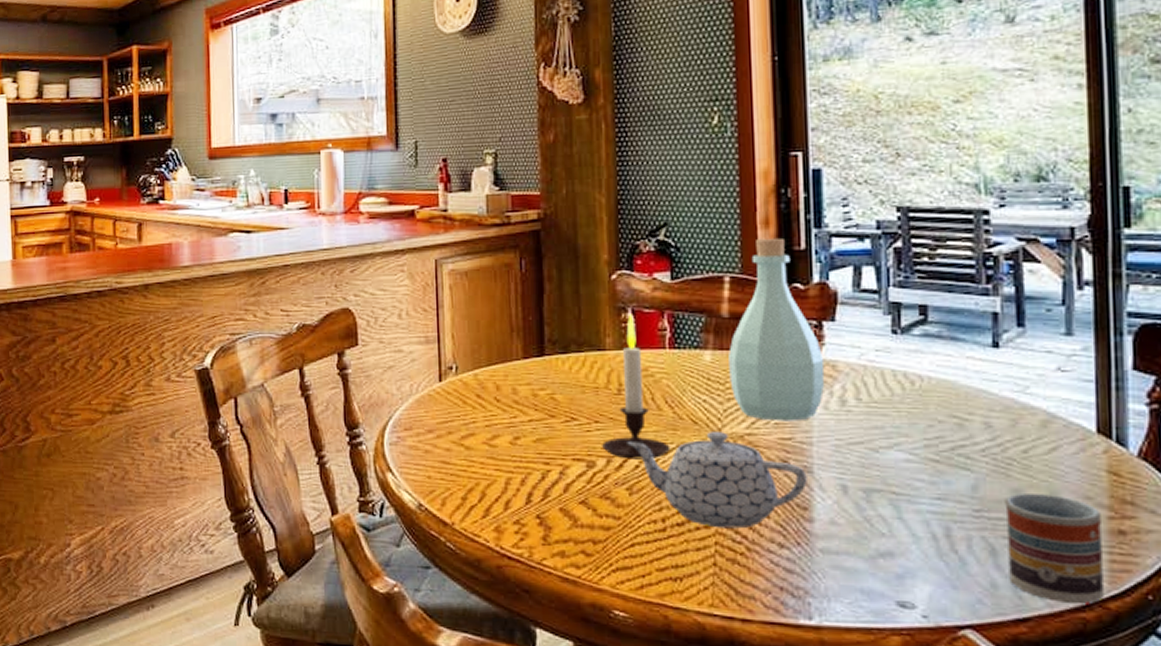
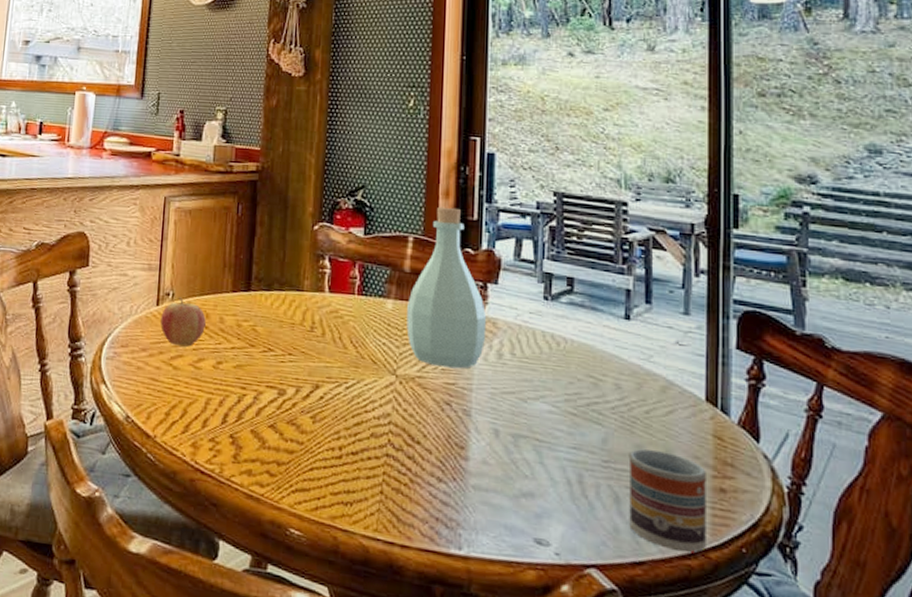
fruit: none [446,370,497,424] -> present [160,297,206,347]
candle: present [602,314,671,460] -> none [293,261,352,392]
teapot: present [627,432,807,529] -> none [314,372,466,462]

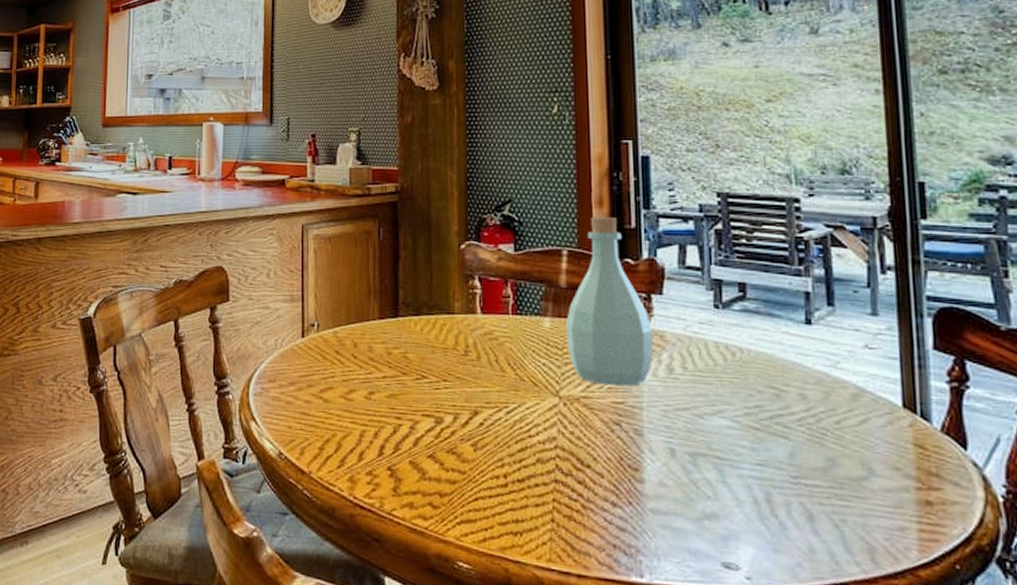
fruit: present [160,297,206,347] -> none [307,327,354,378]
cup: present [628,448,706,553] -> none [820,461,914,572]

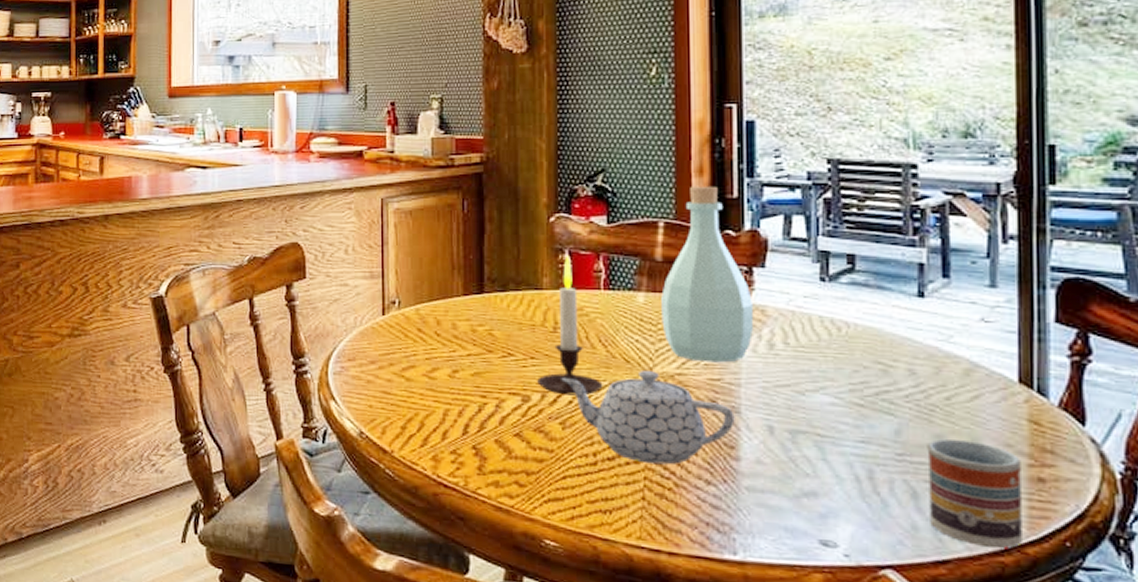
candle: none [450,281,512,418] -> present [537,255,603,396]
teapot: none [472,394,638,487] -> present [561,371,735,465]
cup: none [820,461,914,572] -> present [927,438,1022,549]

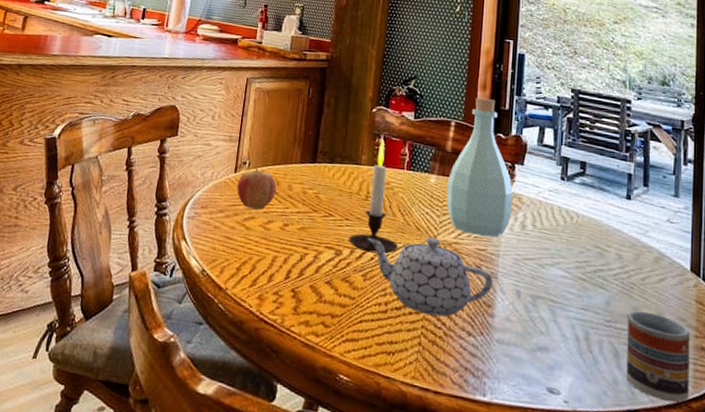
fruit: none [388,304,437,357] -> present [237,166,277,210]

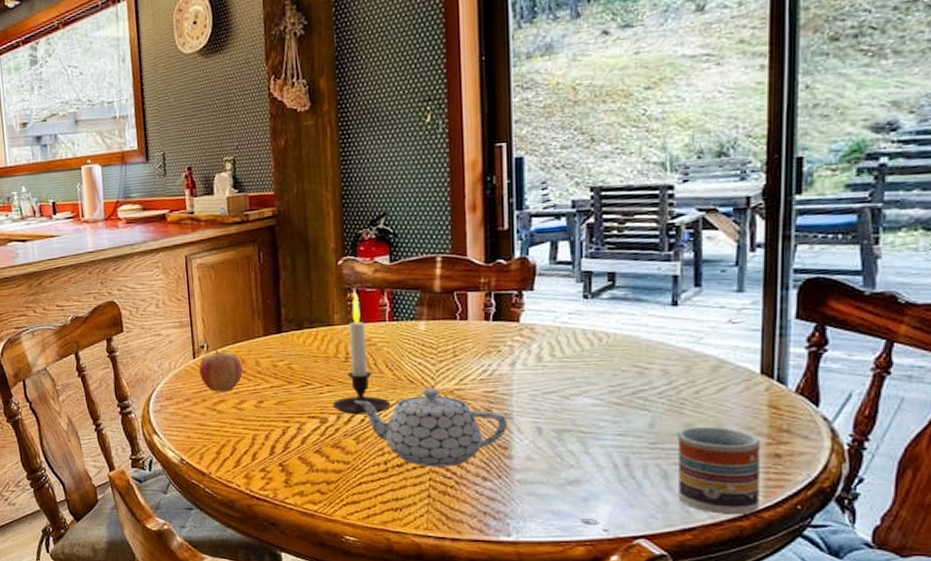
bottle: present [446,98,514,237] -> none [440,221,524,378]

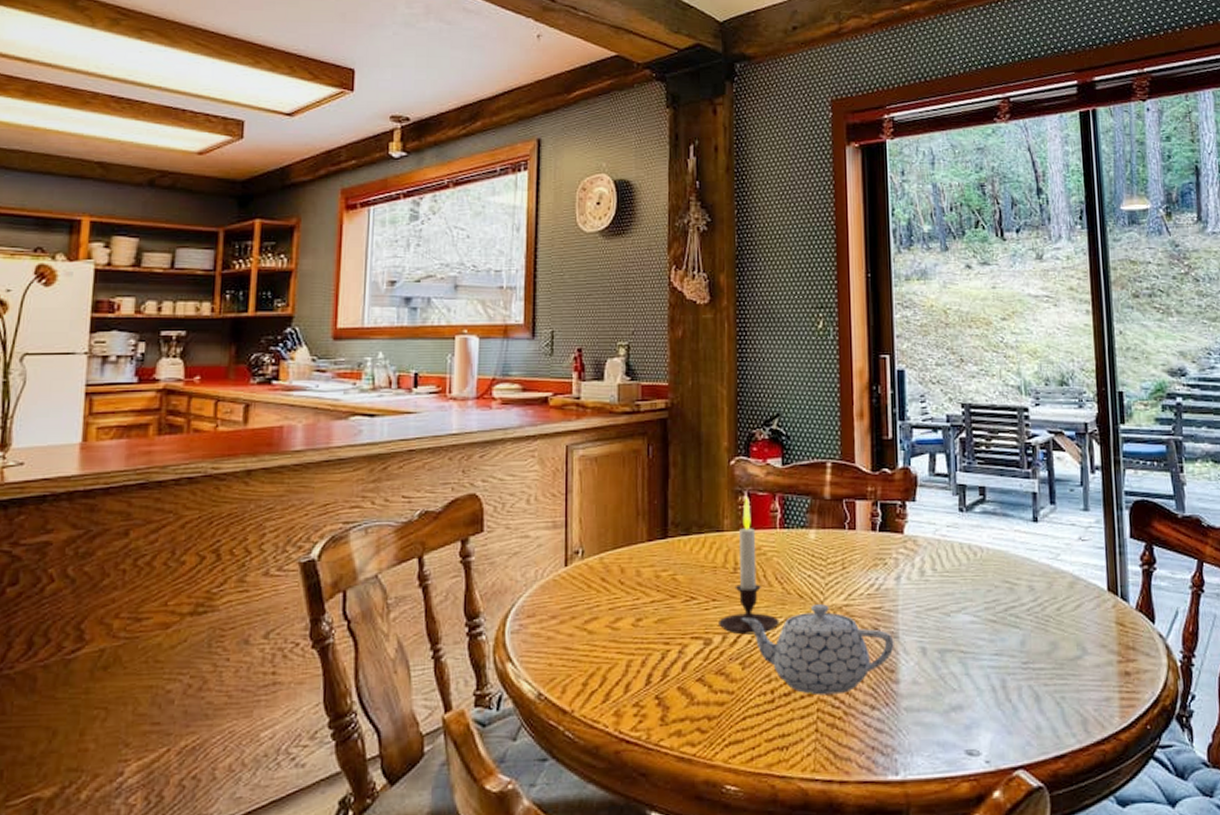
fruit: present [199,348,243,392] -> none [571,554,621,608]
cup: present [677,426,760,515] -> none [1044,644,1117,739]

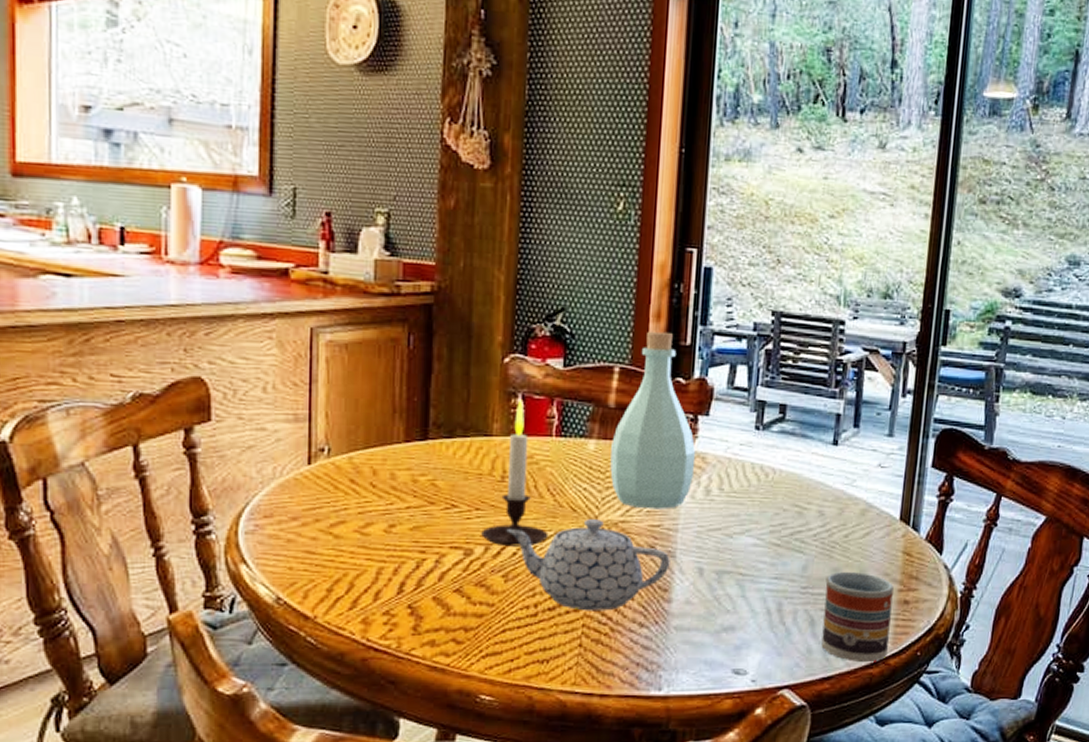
bottle: none [830,429,908,592] -> present [610,332,696,509]
cup: none [1044,644,1117,739] -> present [821,571,894,663]

